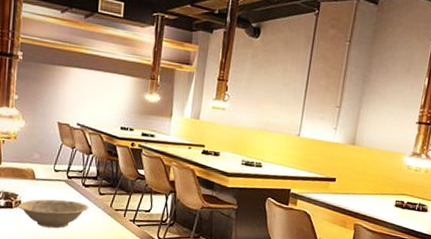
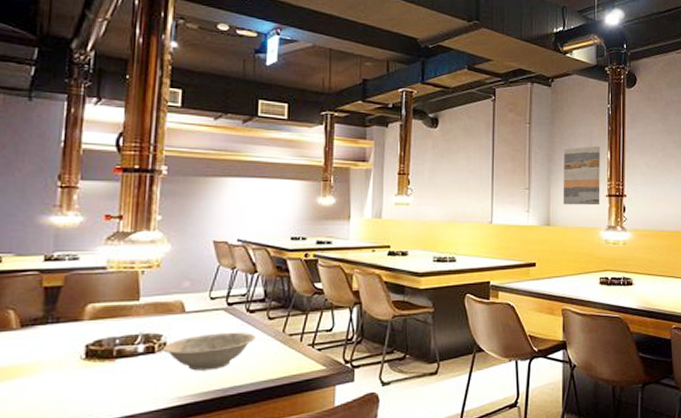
wall art: none [371,70,419,131] -> present [563,146,600,206]

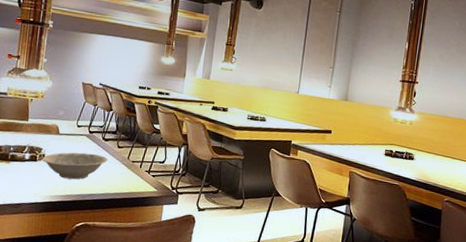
wall art: present [563,146,600,206] -> none [361,36,400,89]

